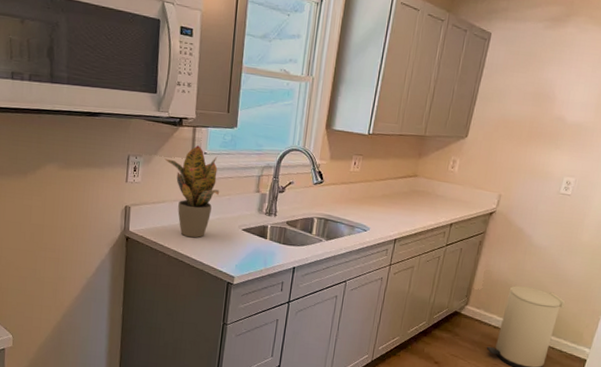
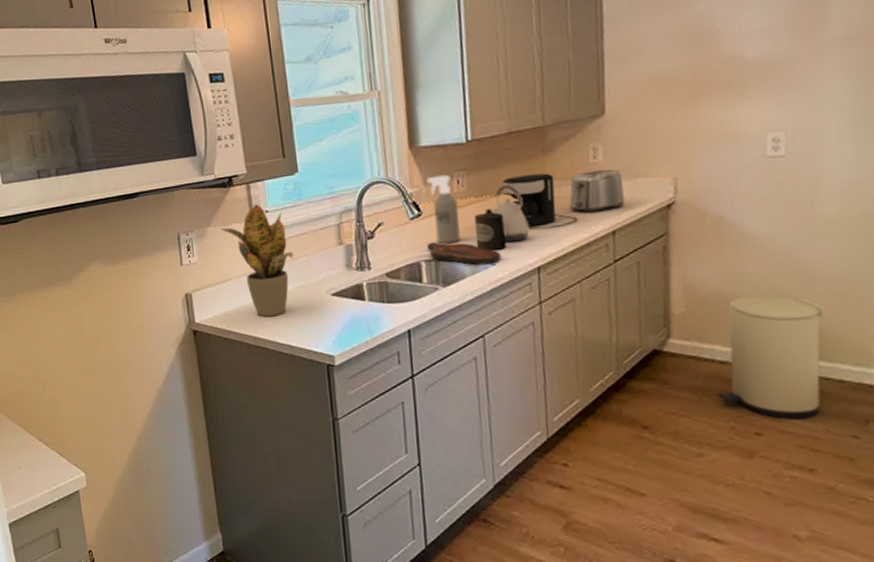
cutting board: none [321,205,372,229] -> present [426,242,501,265]
spray bottle: none [329,155,352,209] -> present [426,174,461,244]
canister: none [356,189,381,221] -> present [474,209,506,251]
kettle: none [373,173,397,218] -> present [492,185,530,243]
coffee maker: none [384,168,431,213] -> present [502,173,579,231]
toaster: none [427,176,467,208] -> present [569,168,625,214]

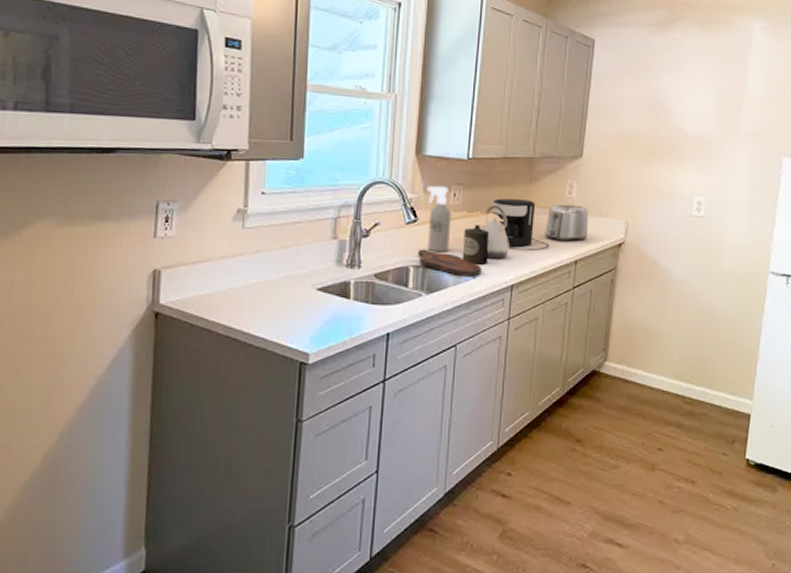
potted plant: present [220,204,294,317] -> none [207,184,285,306]
pedal bin: present [717,296,828,420] -> none [635,331,717,438]

